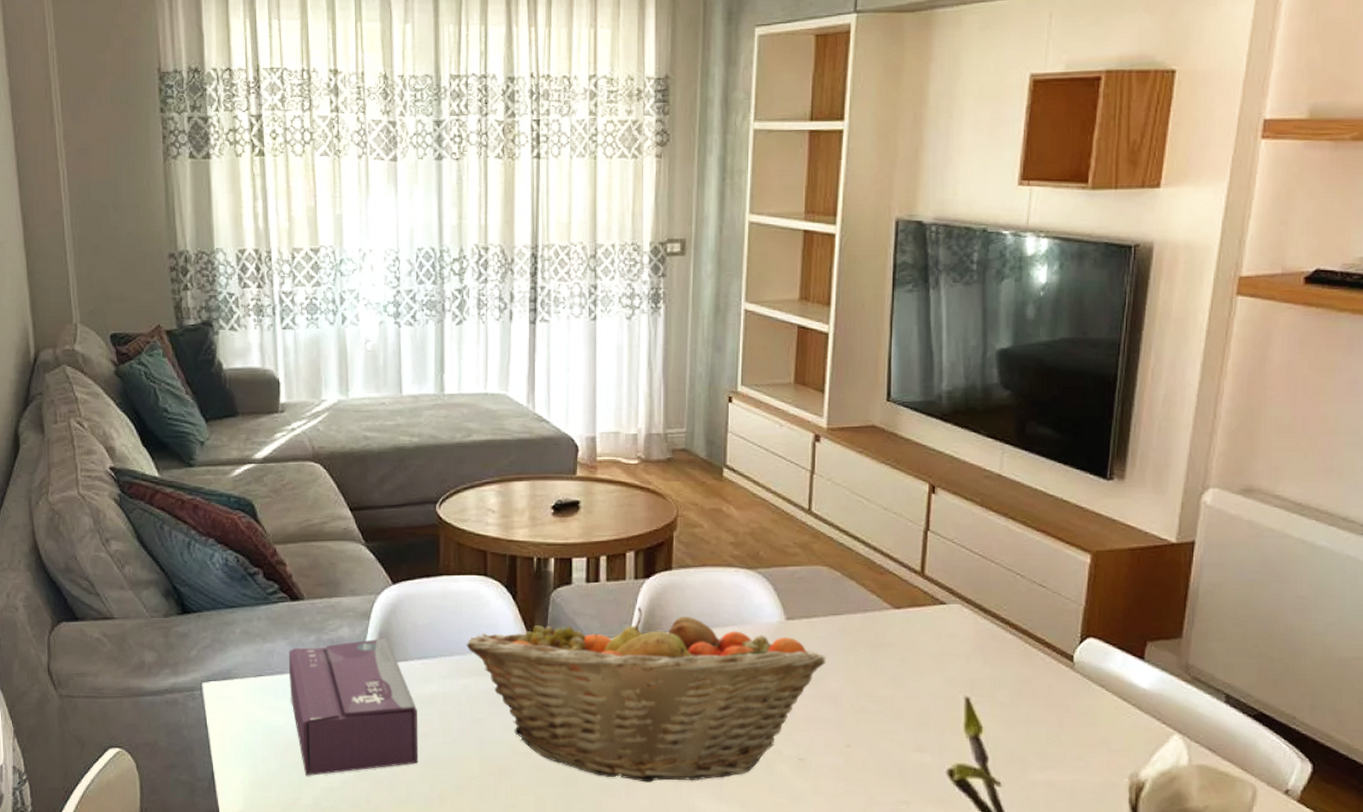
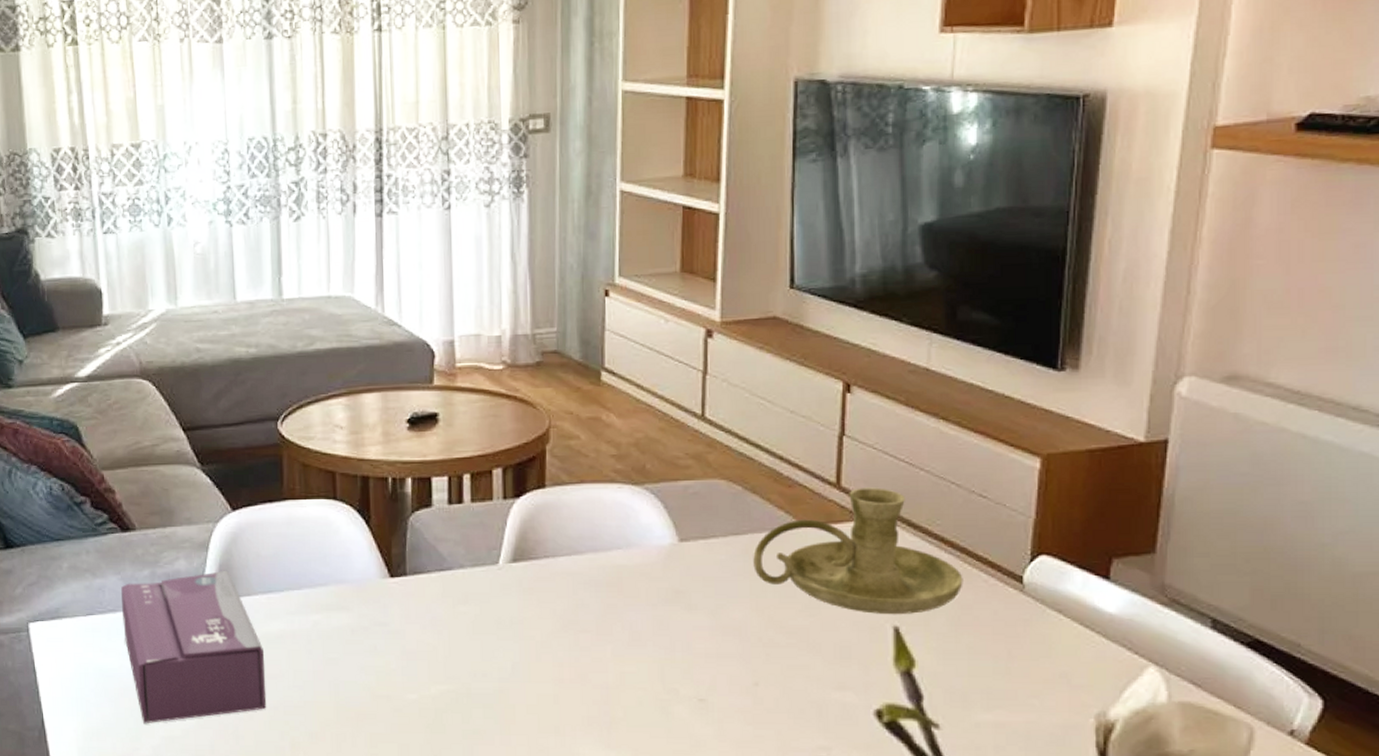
fruit basket: present [466,607,826,783] -> none [316,530,728,728]
candle holder: none [849,576,1024,687] -> present [753,487,963,614]

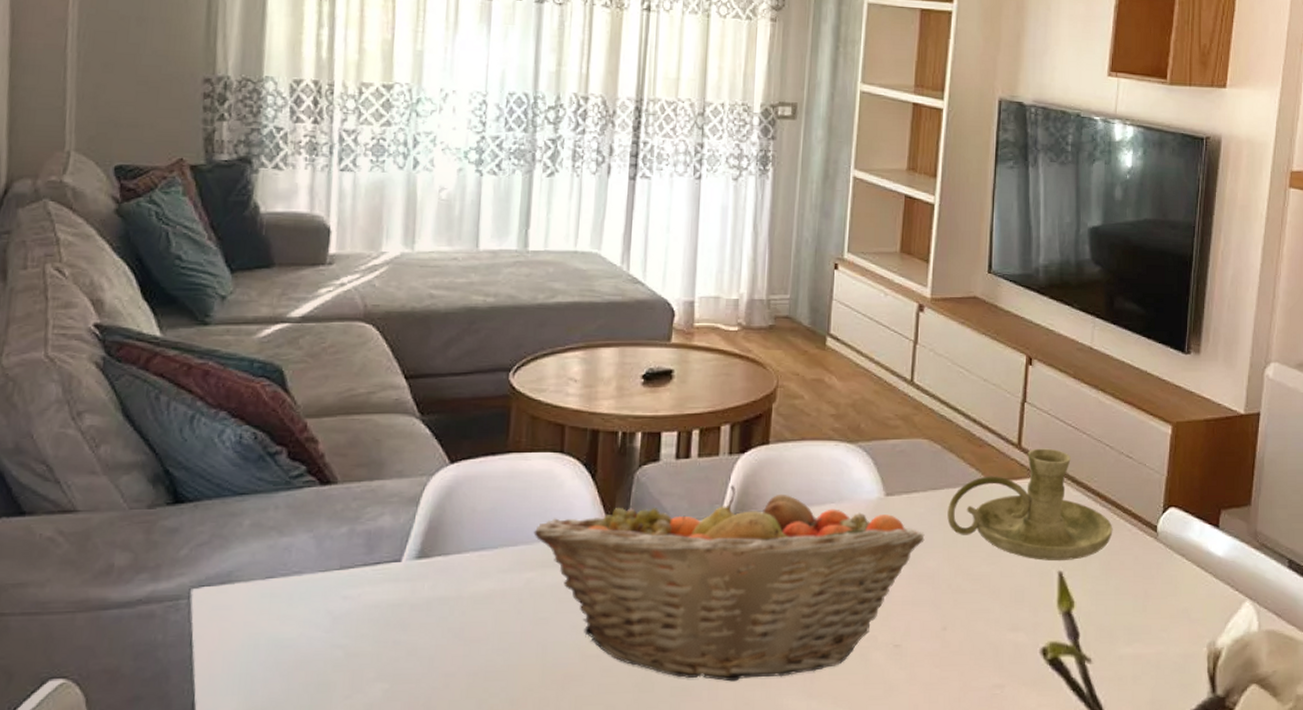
tissue box: present [121,571,267,724] -> none [308,527,469,700]
fruit basket: none [316,530,728,728] -> present [533,485,925,682]

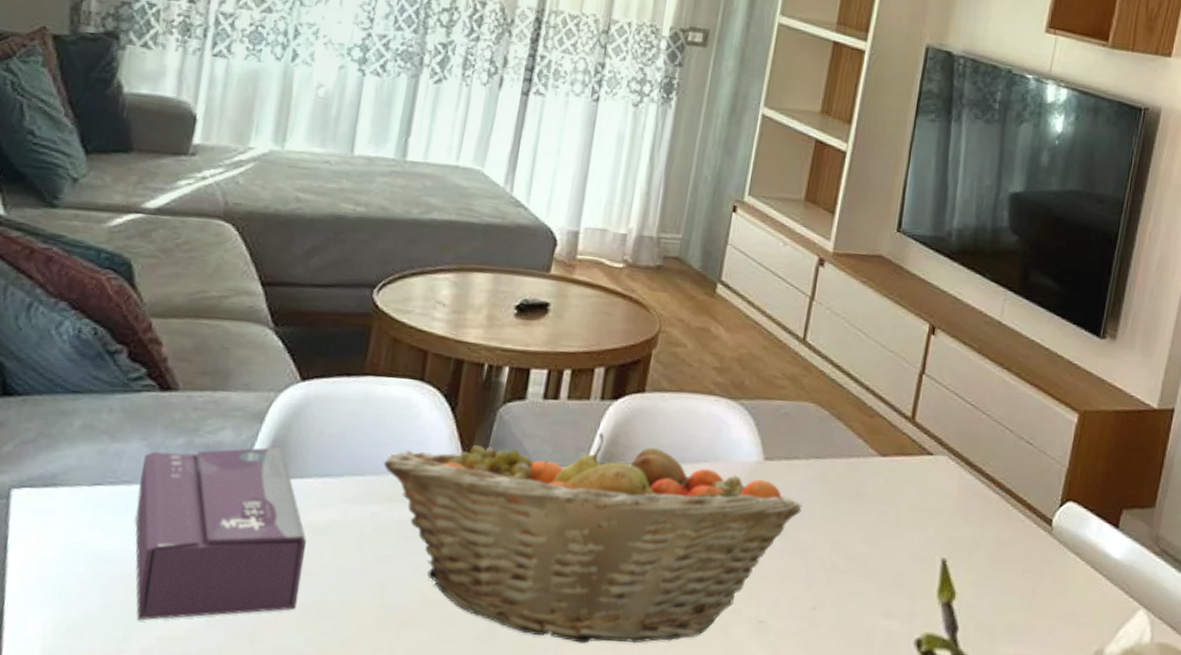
tissue box: none [308,527,469,700] -> present [135,447,307,621]
candle holder: present [947,448,1113,561] -> none [828,424,1005,548]

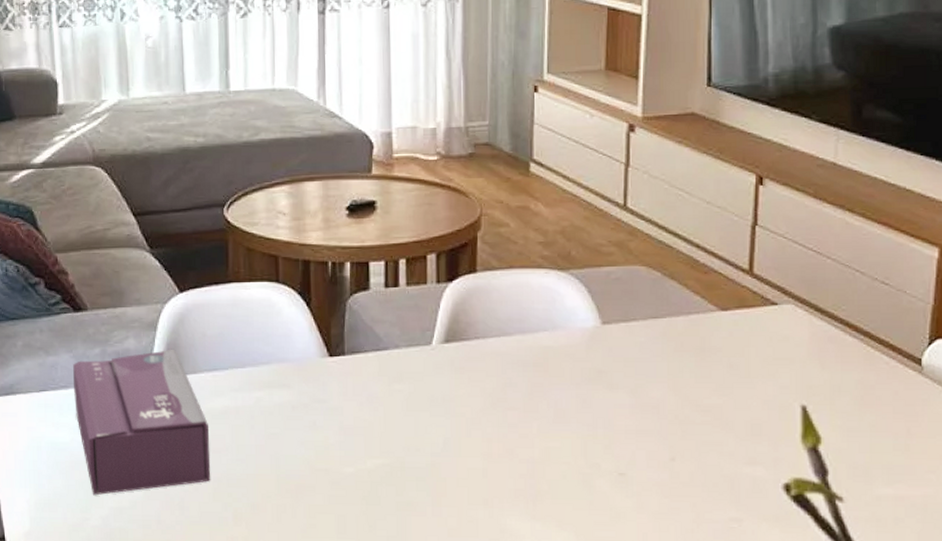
fruit basket: present [383,432,803,644] -> none [258,313,647,500]

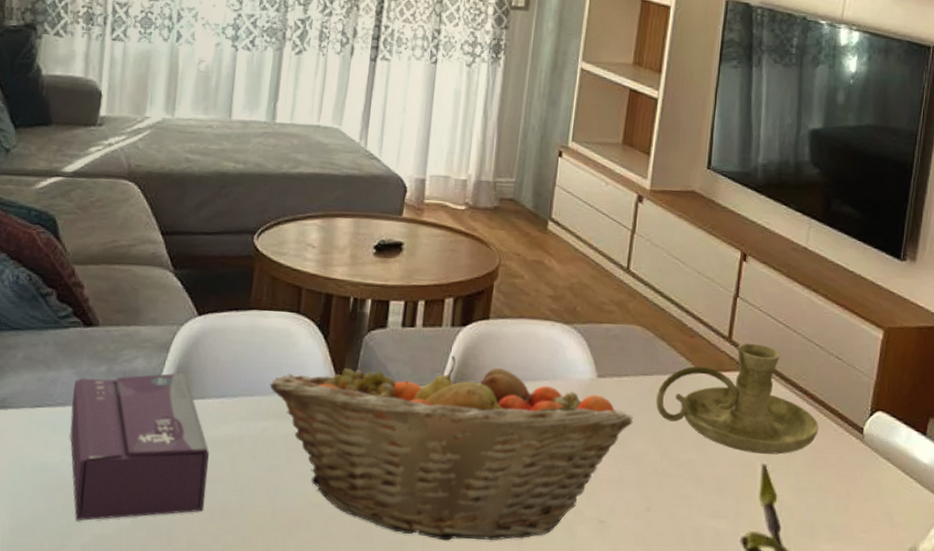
fruit basket: none [258,313,647,500] -> present [270,355,634,541]
candle holder: none [671,274,866,394] -> present [656,343,819,455]

